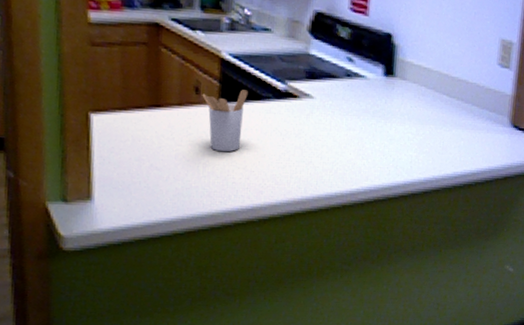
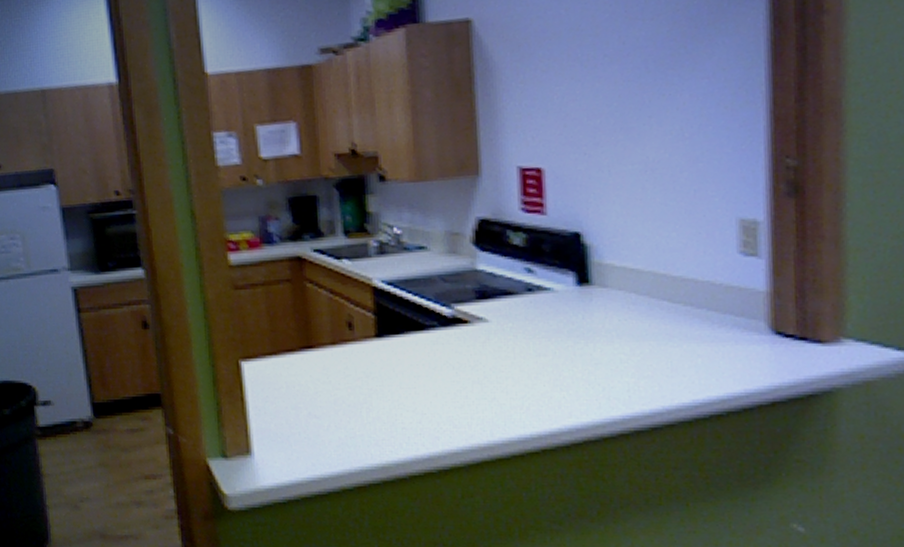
utensil holder: present [202,90,248,152] -> none [356,320,409,394]

